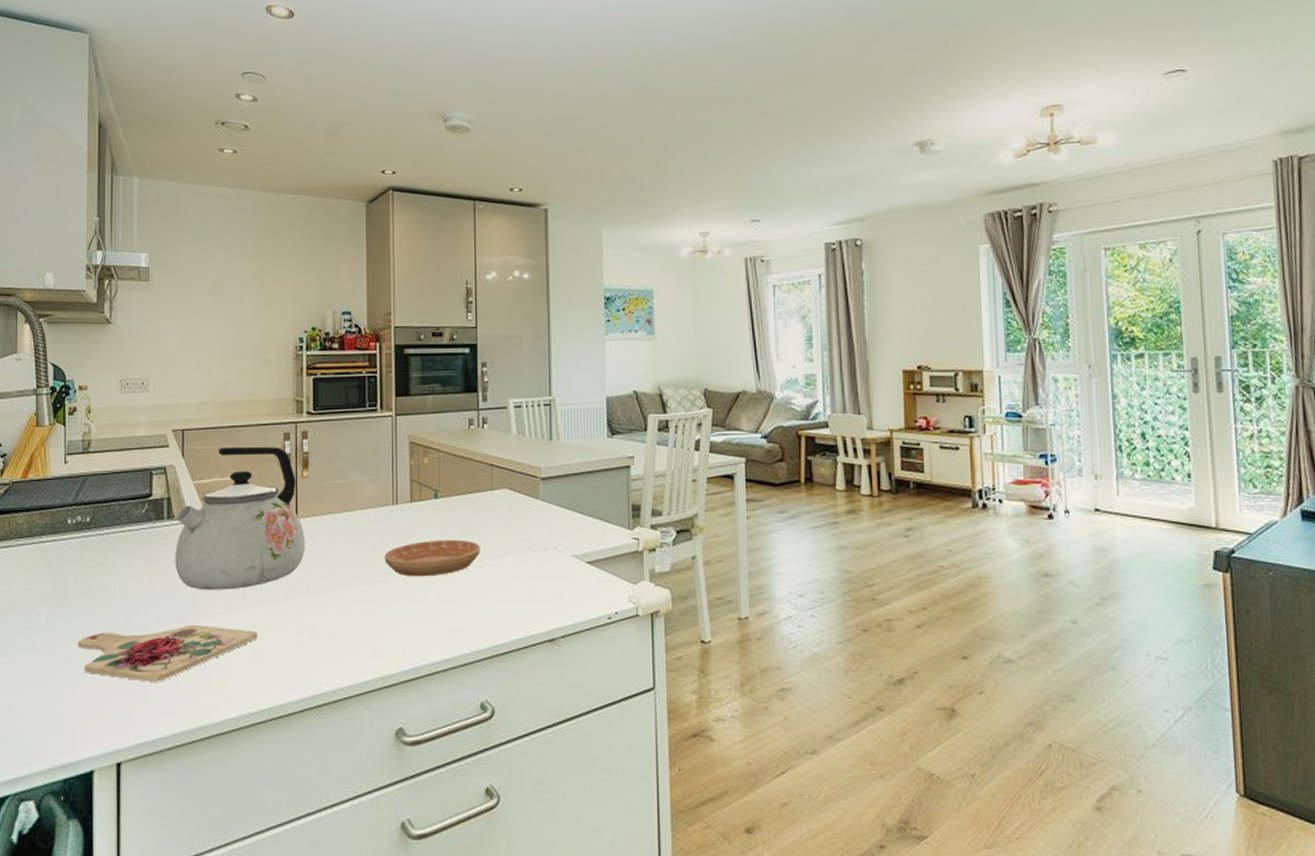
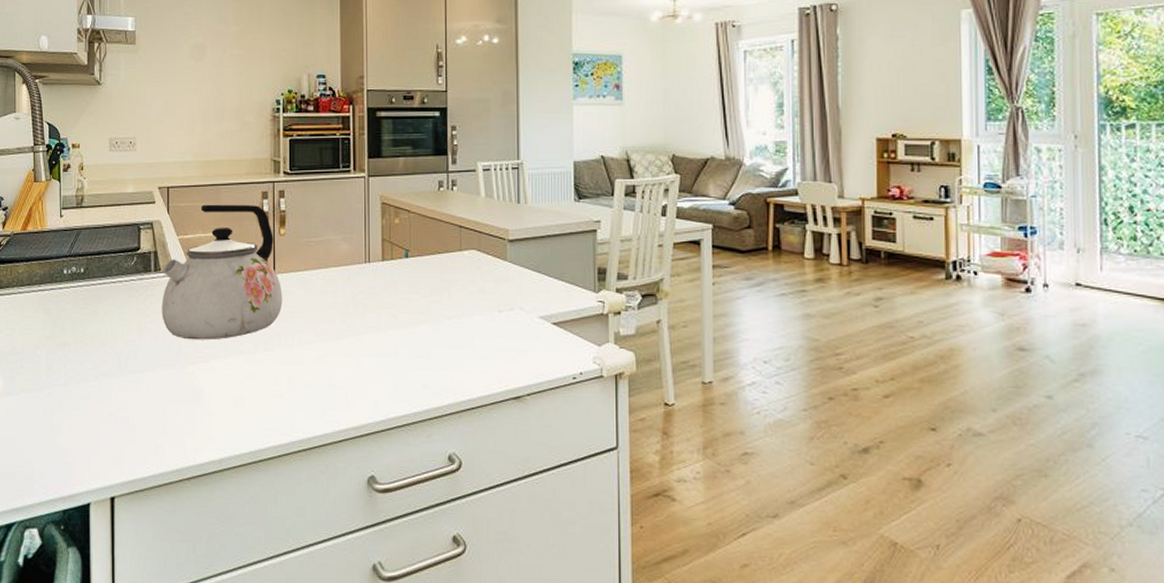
cutting board: present [78,624,257,682] -> none [74,371,238,424]
saucer: present [384,539,480,577] -> none [357,297,449,333]

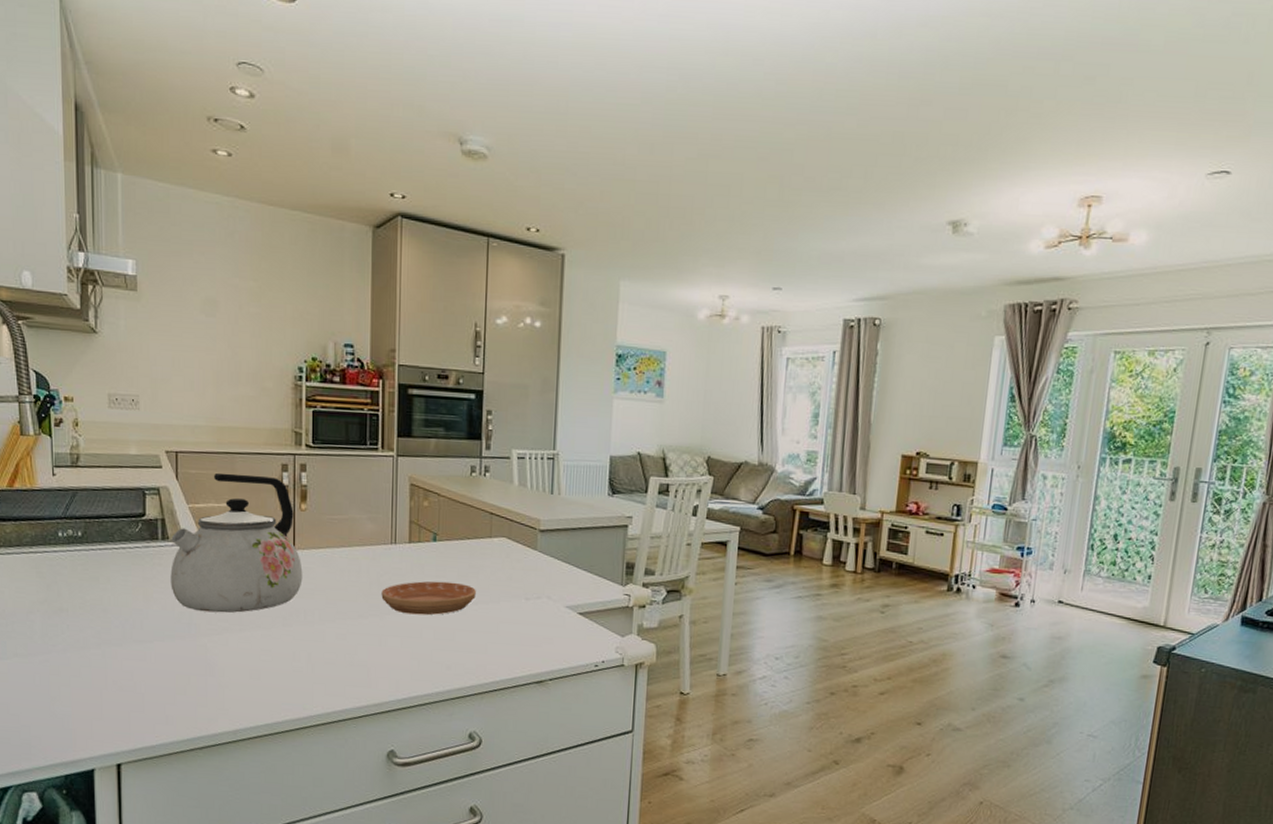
saucer: none [357,297,449,333] -> present [381,581,476,615]

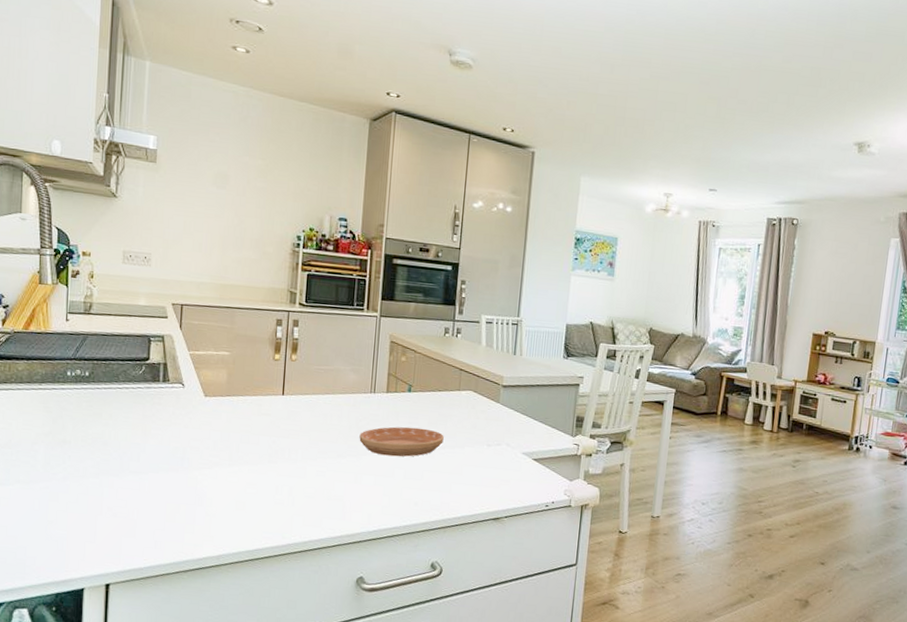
kettle: present [170,472,303,613] -> none [168,324,290,450]

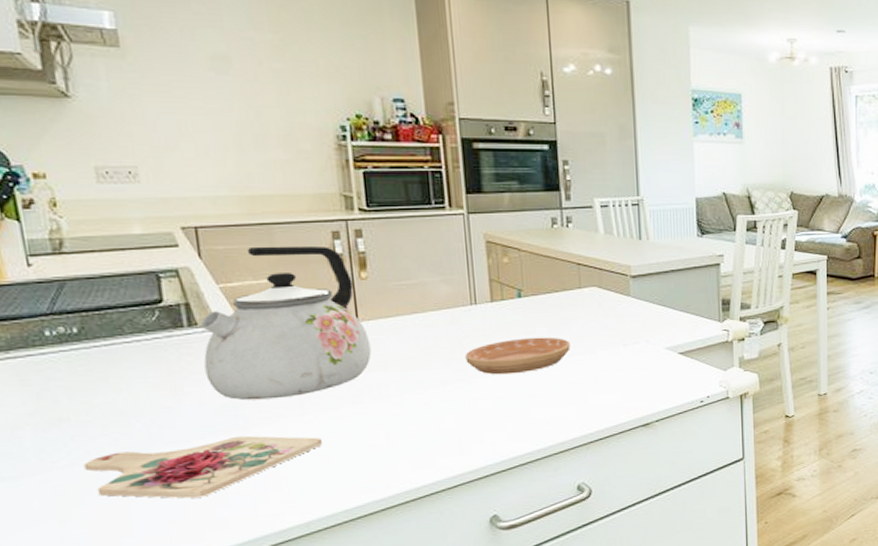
cutting board: none [73,473,240,521] -> present [84,435,322,499]
kettle: none [168,324,290,450] -> present [200,245,372,401]

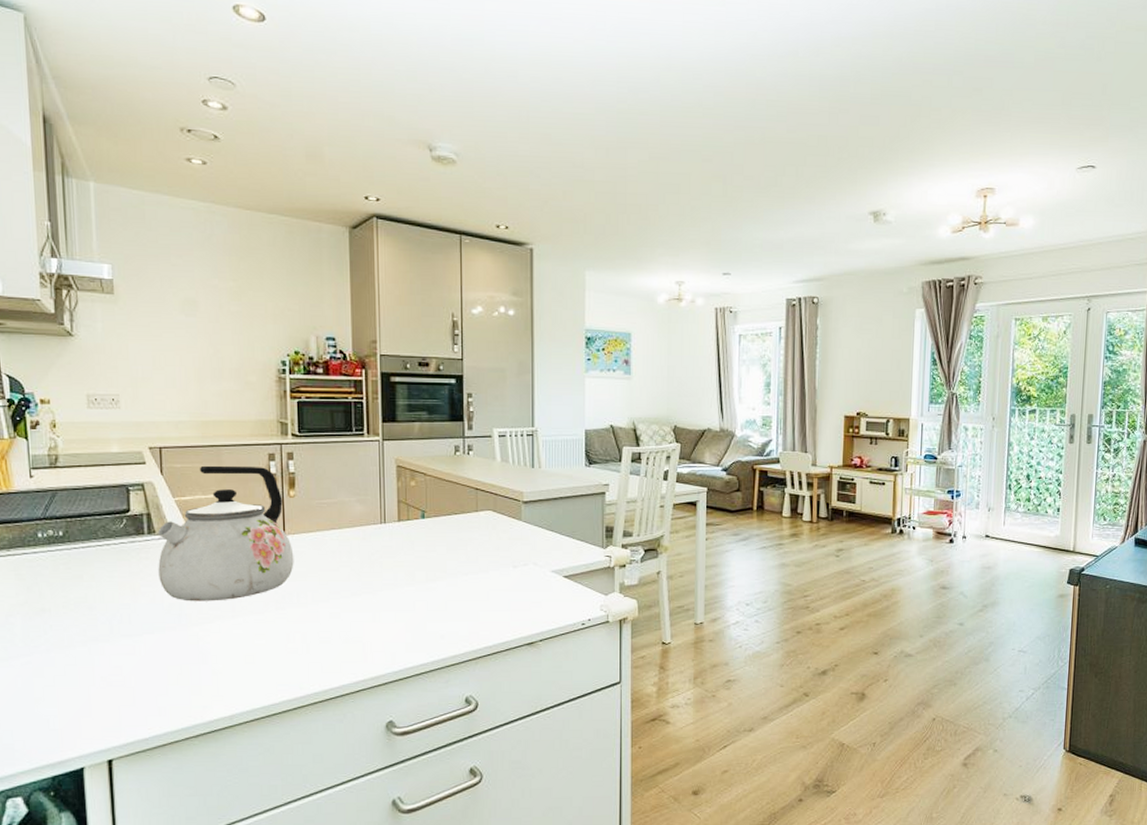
cutting board: present [84,435,322,499] -> none [58,633,248,686]
saucer: present [465,337,570,375] -> none [373,556,465,589]

